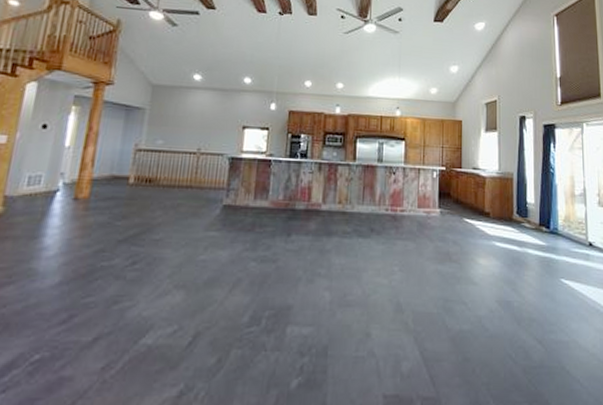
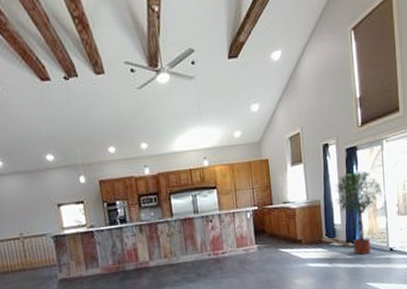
potted tree: none [530,149,582,245] -> present [335,171,383,255]

